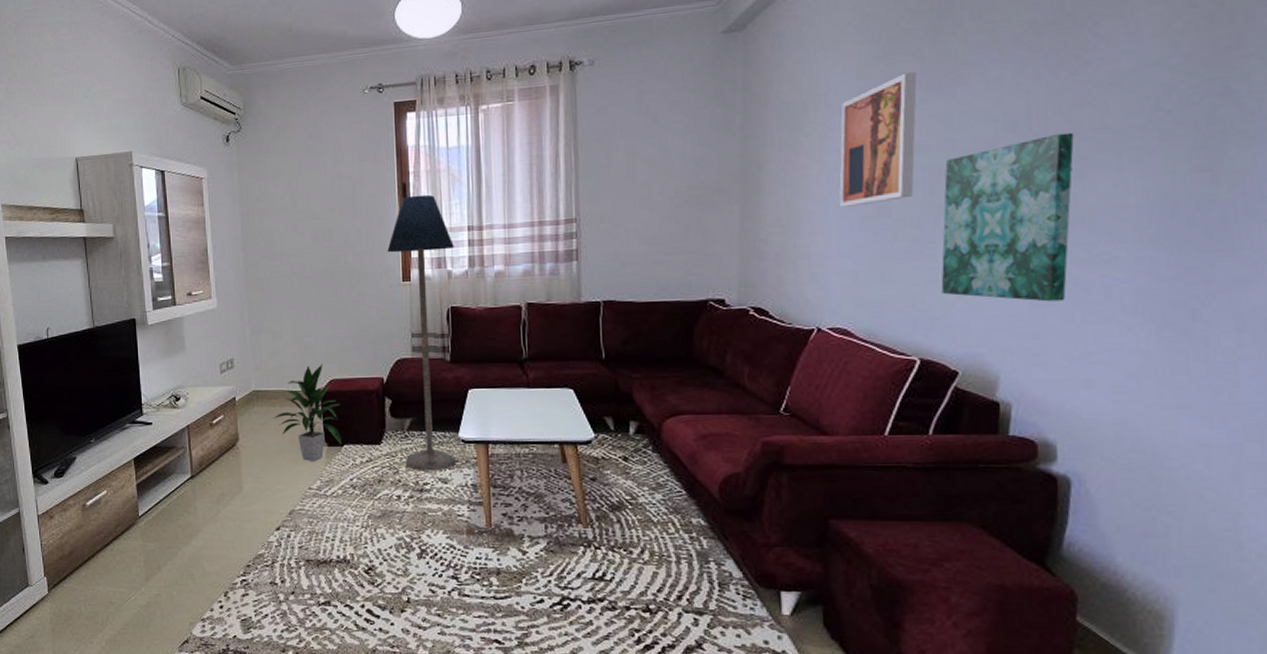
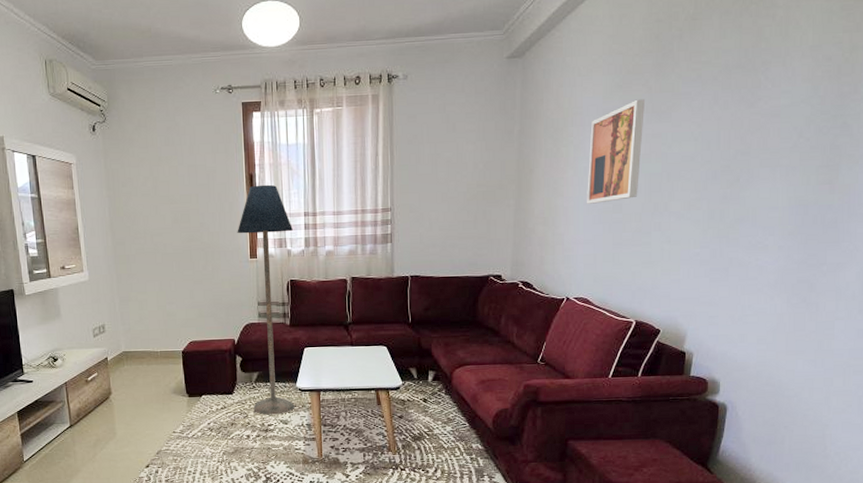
indoor plant: present [273,363,342,462] -> none [141,328,200,411]
wall art: present [941,132,1074,302] -> none [652,151,746,278]

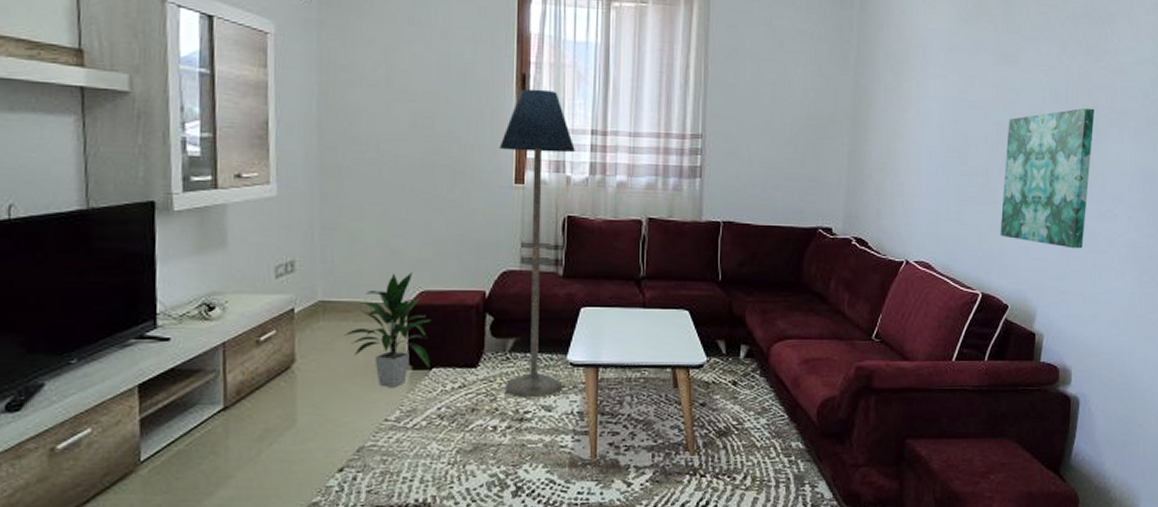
indoor plant: none [141,328,200,411] -> present [344,272,431,389]
wall art: present [587,99,644,204] -> none [930,37,991,152]
wall art: none [652,151,746,278] -> present [1000,108,1095,249]

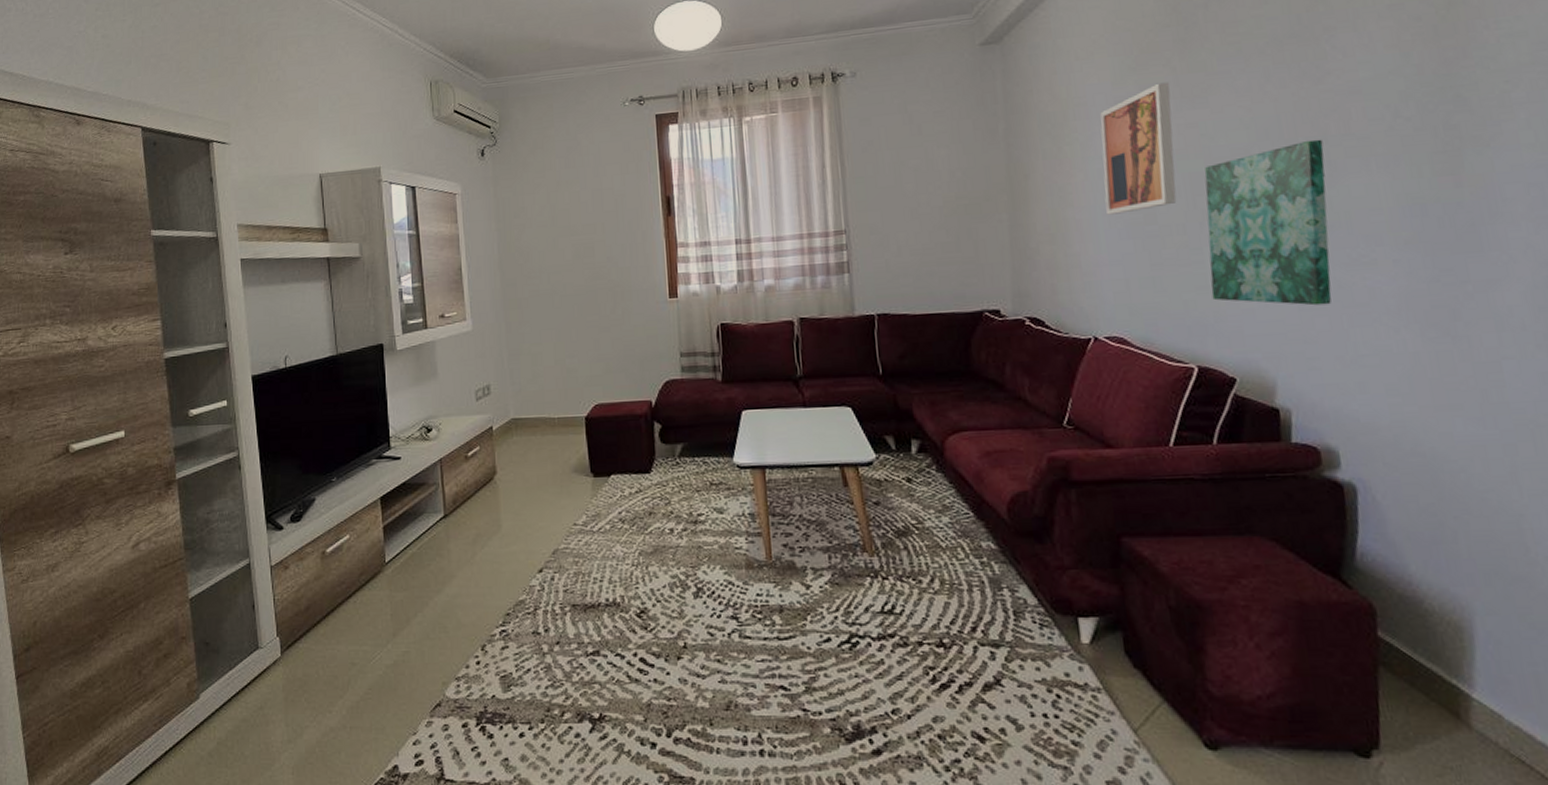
indoor plant: present [344,272,431,389] -> none [534,387,608,495]
floor lamp: present [499,88,575,398] -> none [652,208,734,501]
wall art: none [930,37,991,152] -> present [1100,82,1177,215]

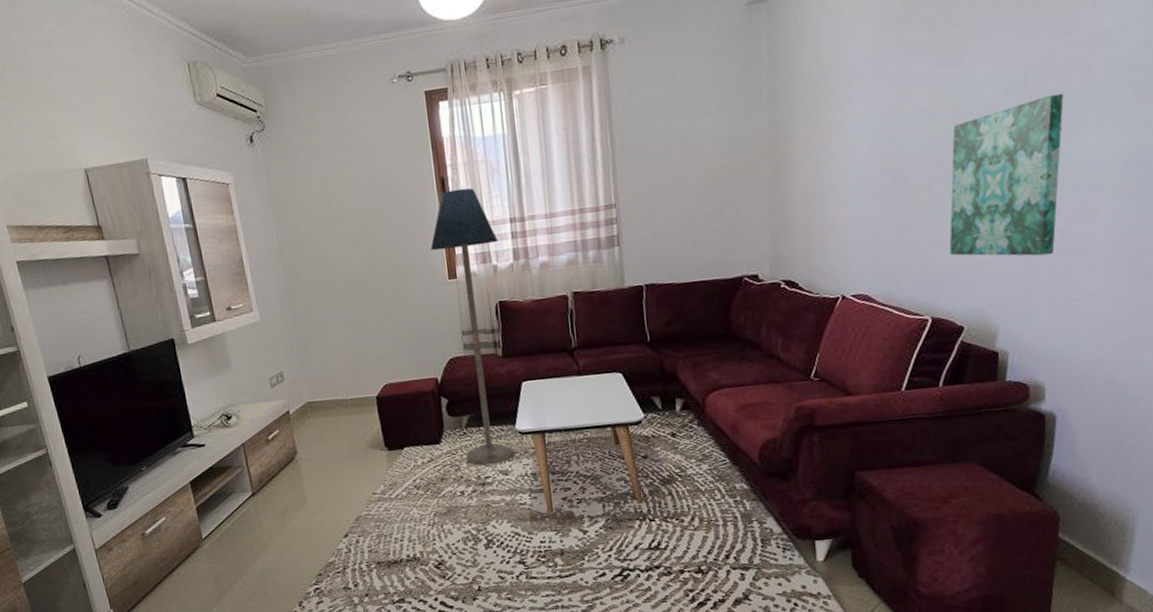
floor lamp: none [652,208,734,501] -> present [430,188,517,466]
wall art: present [1100,82,1177,215] -> none [859,38,928,178]

